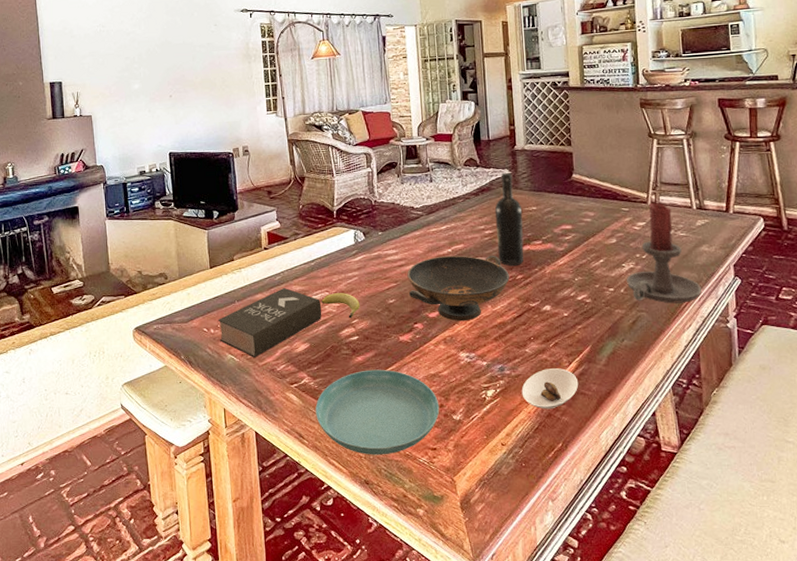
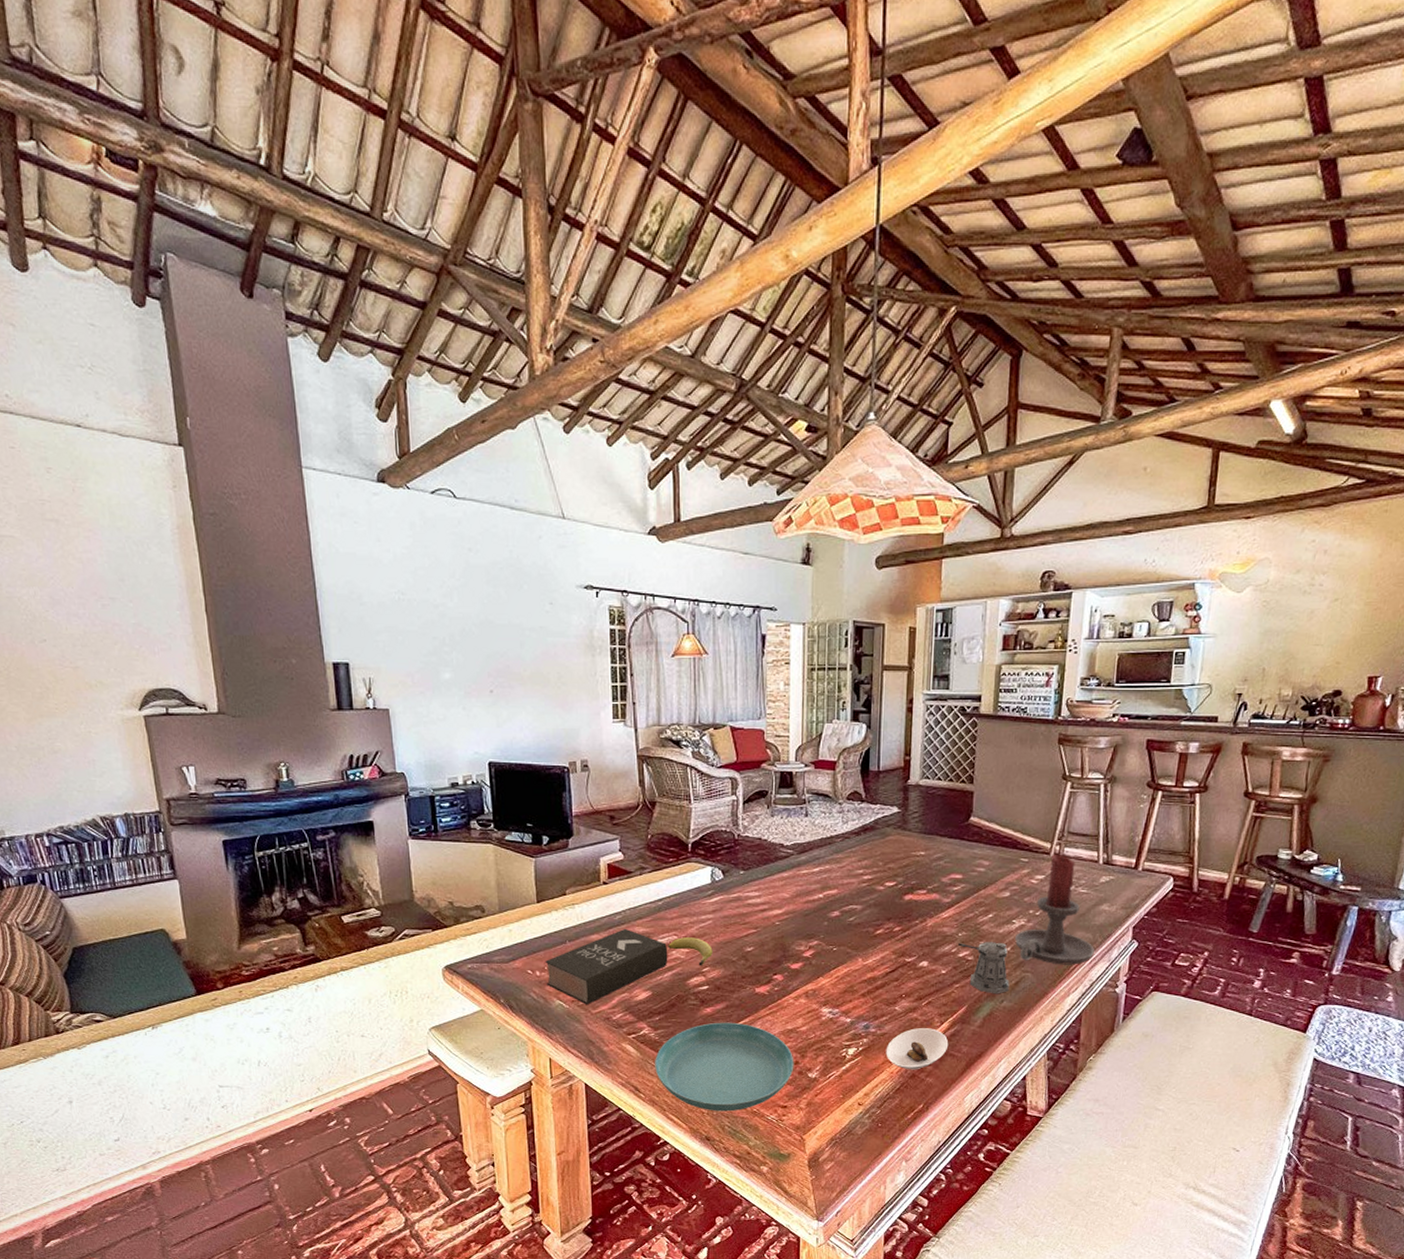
decorative bowl: present [407,255,509,322] -> none [770,901,886,975]
wine bottle: present [494,172,524,266] -> none [876,810,909,916]
pepper shaker: none [576,285,628,334] -> present [958,942,1010,994]

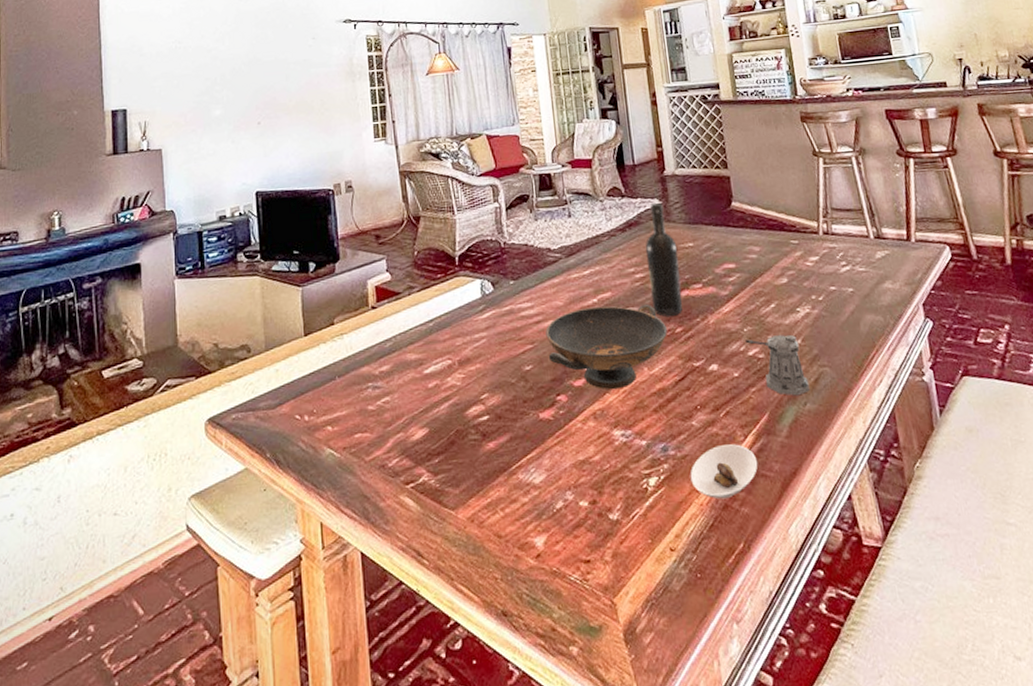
book: present [545,928,668,1005] -> none [314,356,444,452]
saucer: present [655,1022,794,1112] -> none [437,457,592,576]
fruit: present [668,937,713,966] -> none [442,360,490,393]
decorative bowl: none [770,901,886,975] -> present [545,305,667,390]
wine bottle: none [876,810,909,916] -> present [645,202,683,316]
candle holder: present [1015,854,1095,965] -> none [803,232,890,355]

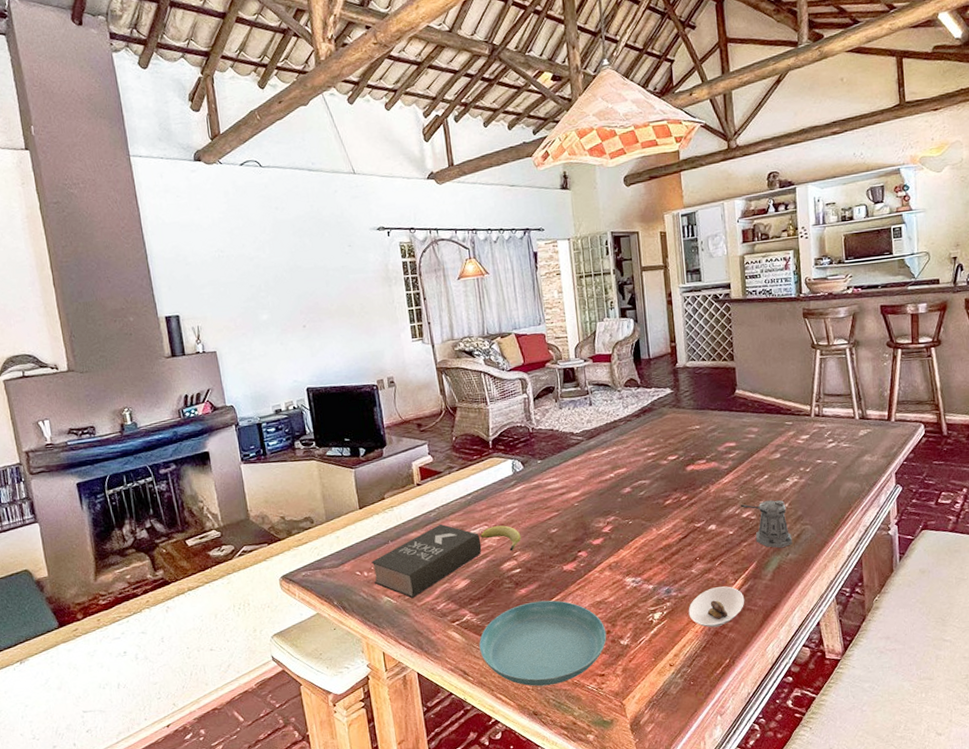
book: none [314,356,444,452] -> present [371,524,482,599]
saucer: none [437,457,592,576] -> present [479,600,607,687]
fruit: none [442,360,490,393] -> present [480,525,521,552]
decorative bowl: present [545,305,667,390] -> none [569,478,674,547]
wine bottle: present [645,202,683,316] -> none [657,391,688,487]

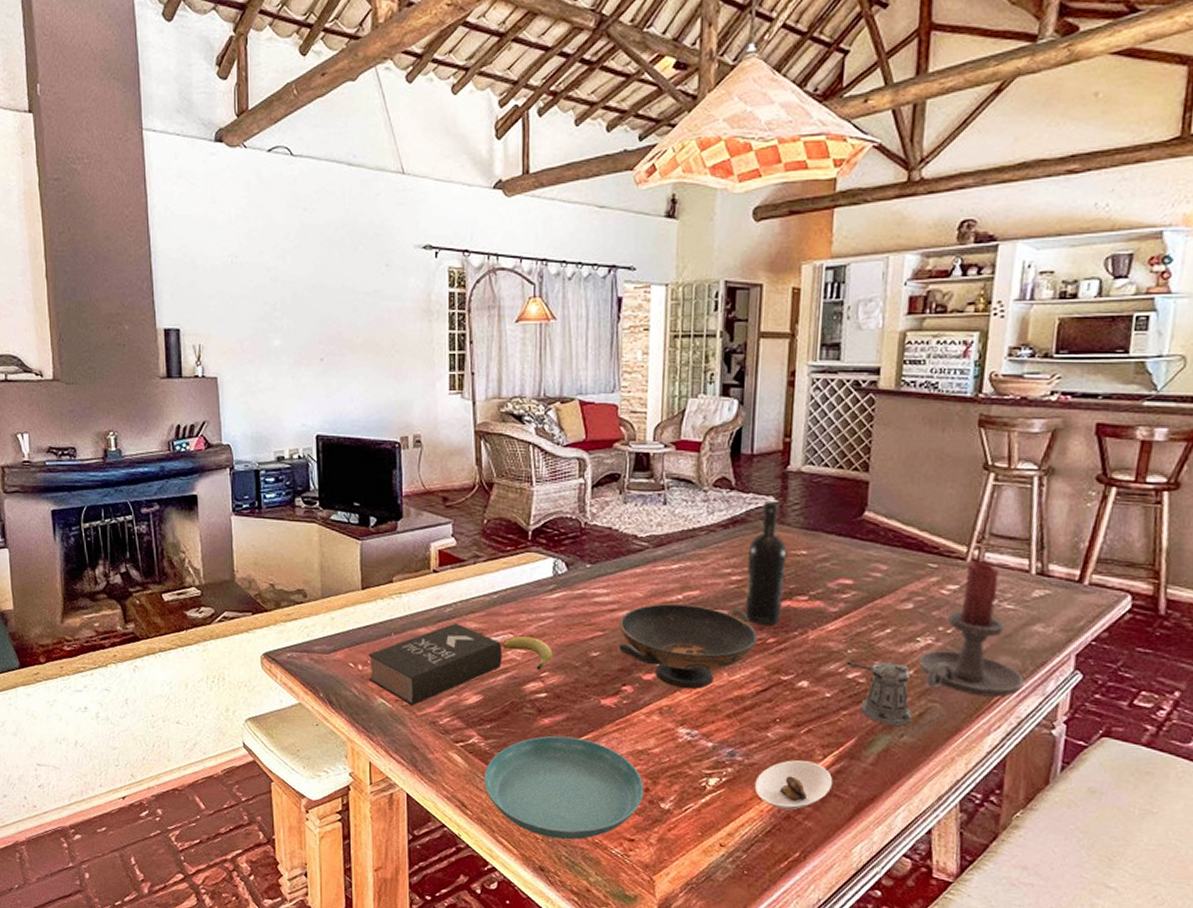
decorative bowl: none [569,478,674,547] -> present [619,603,757,690]
wine bottle: none [657,391,688,487] -> present [746,500,787,625]
candle holder: none [791,414,864,515] -> present [919,559,1024,698]

